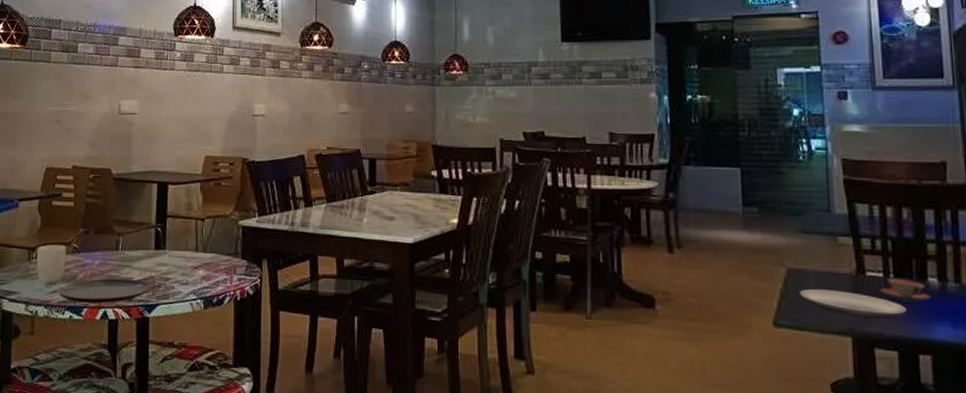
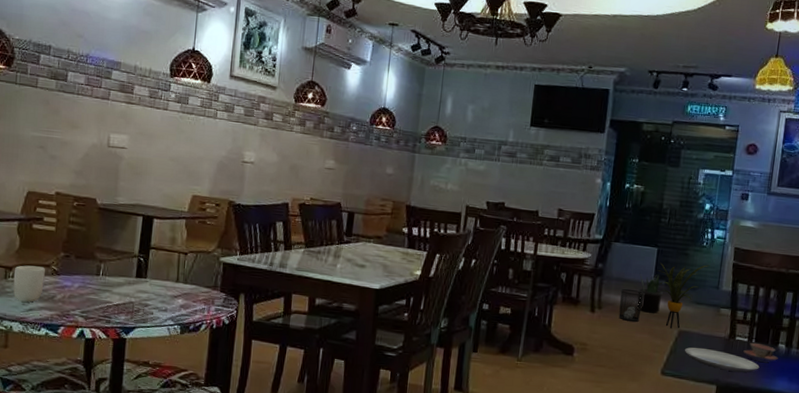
plate: present [57,278,152,303] -> none [34,300,131,323]
waste bin: none [702,220,734,261] -> present [618,288,645,322]
planter: none [723,200,757,249] -> present [637,273,663,313]
house plant: none [744,183,814,268] -> present [656,262,711,329]

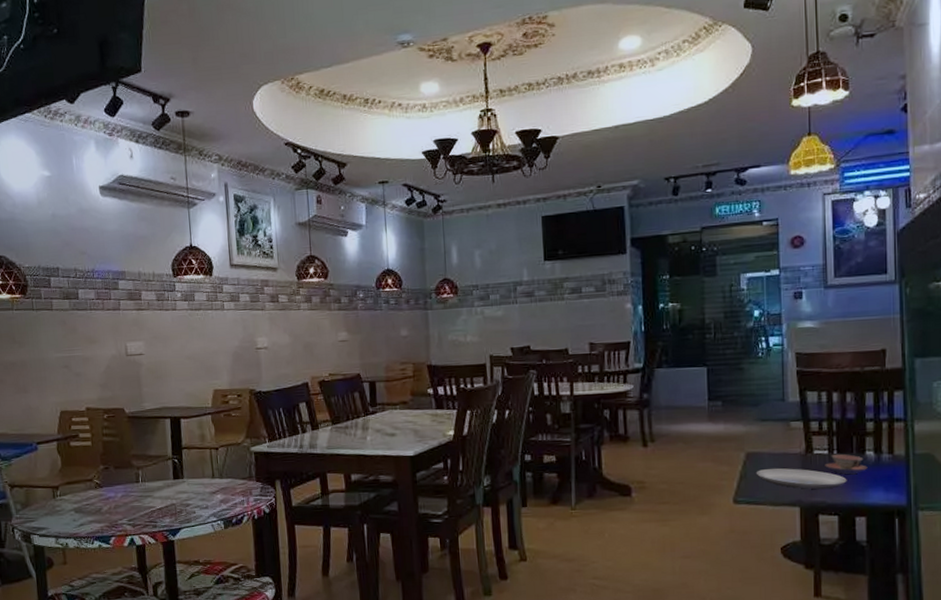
cup: present [12,265,45,303] -> none [60,482,90,518]
waste bin: present [618,288,645,322] -> none [673,416,701,451]
planter: present [637,273,663,313] -> none [691,396,721,439]
house plant: present [656,262,711,329] -> none [710,376,771,453]

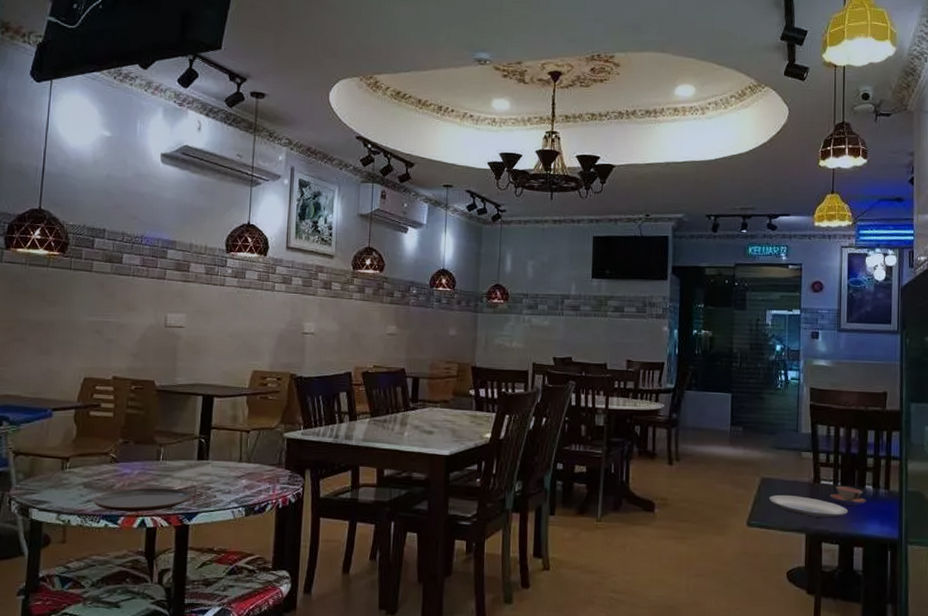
plate: none [85,507,174,532] -> present [92,488,193,512]

